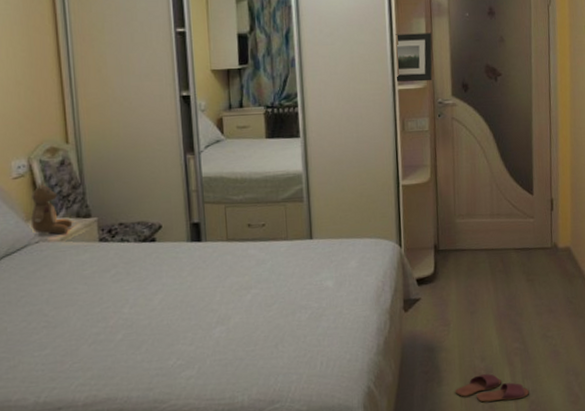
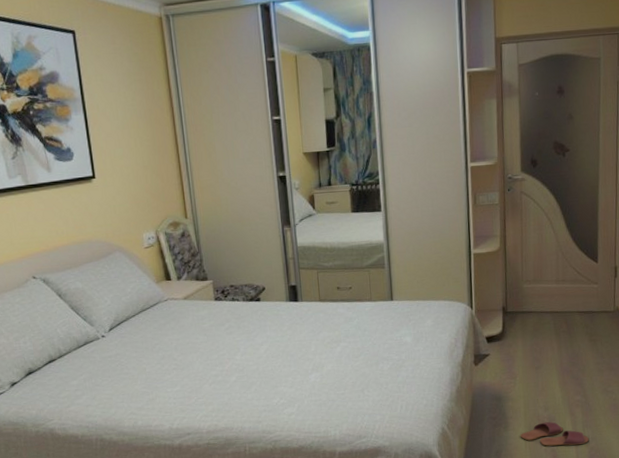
stuffed bear: present [31,180,73,235] -> none [160,249,194,294]
picture frame: present [395,33,433,82] -> none [468,112,503,159]

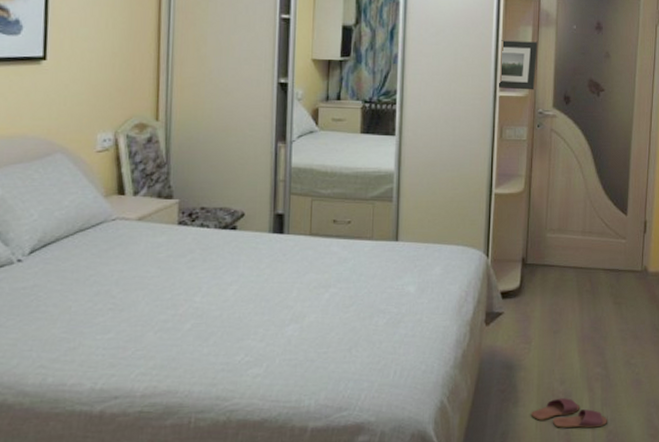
picture frame: none [468,112,503,159] -> present [499,40,538,90]

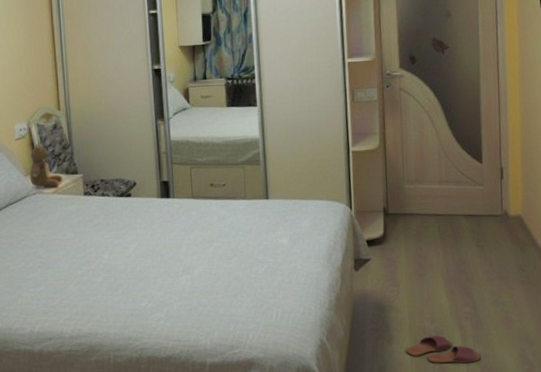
stuffed bear: none [110,156,153,214] -> present [30,141,63,188]
picture frame: present [499,40,538,90] -> none [345,9,381,55]

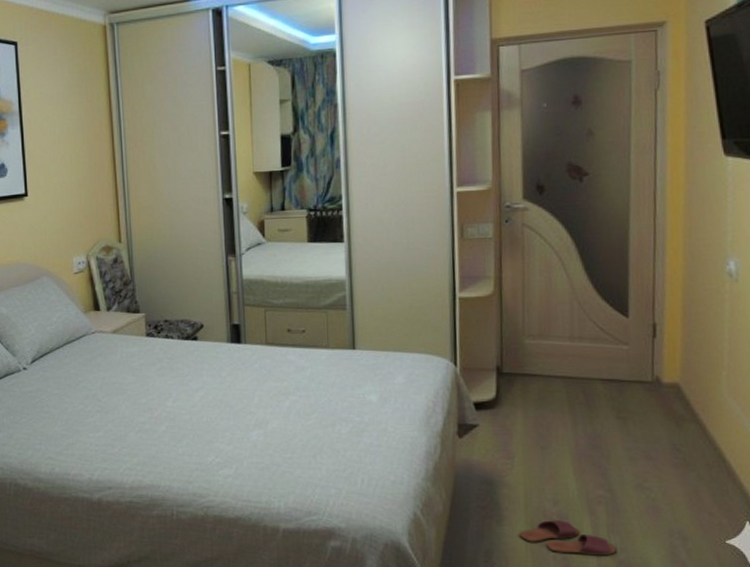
stuffed bear: present [30,141,63,188] -> none [89,276,124,327]

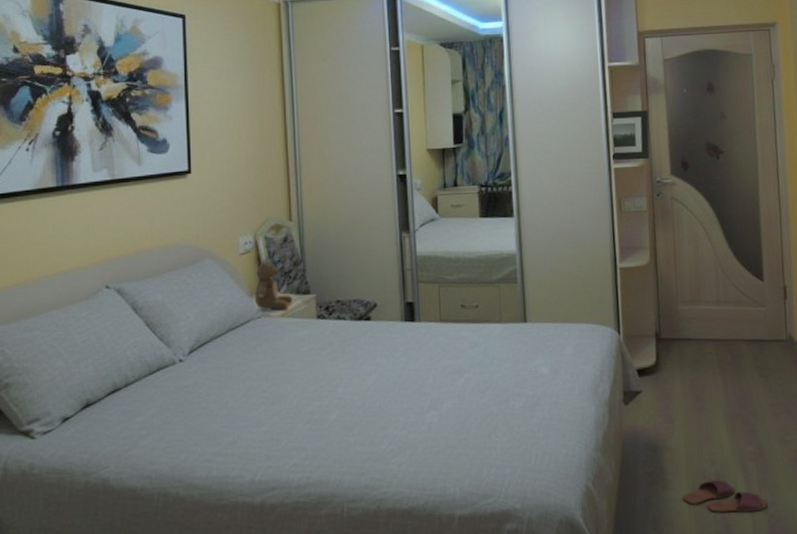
stuffed bear: none [89,276,124,327] -> present [255,256,293,310]
picture frame: none [455,127,500,183] -> present [610,110,650,160]

